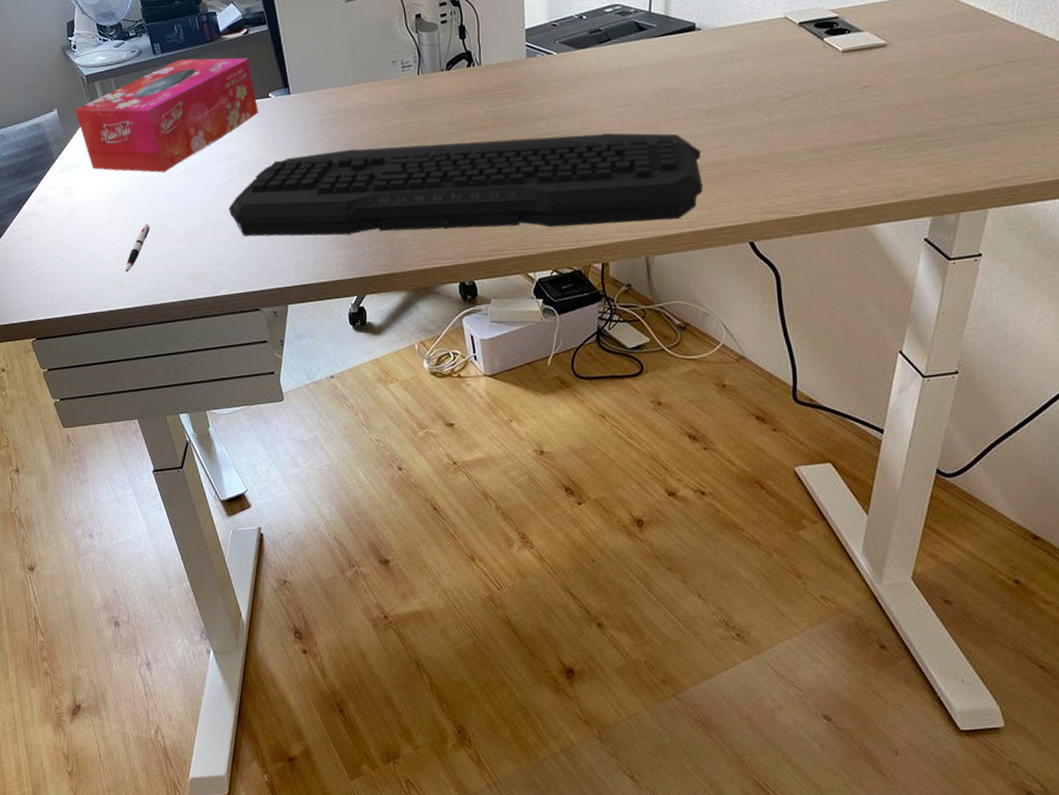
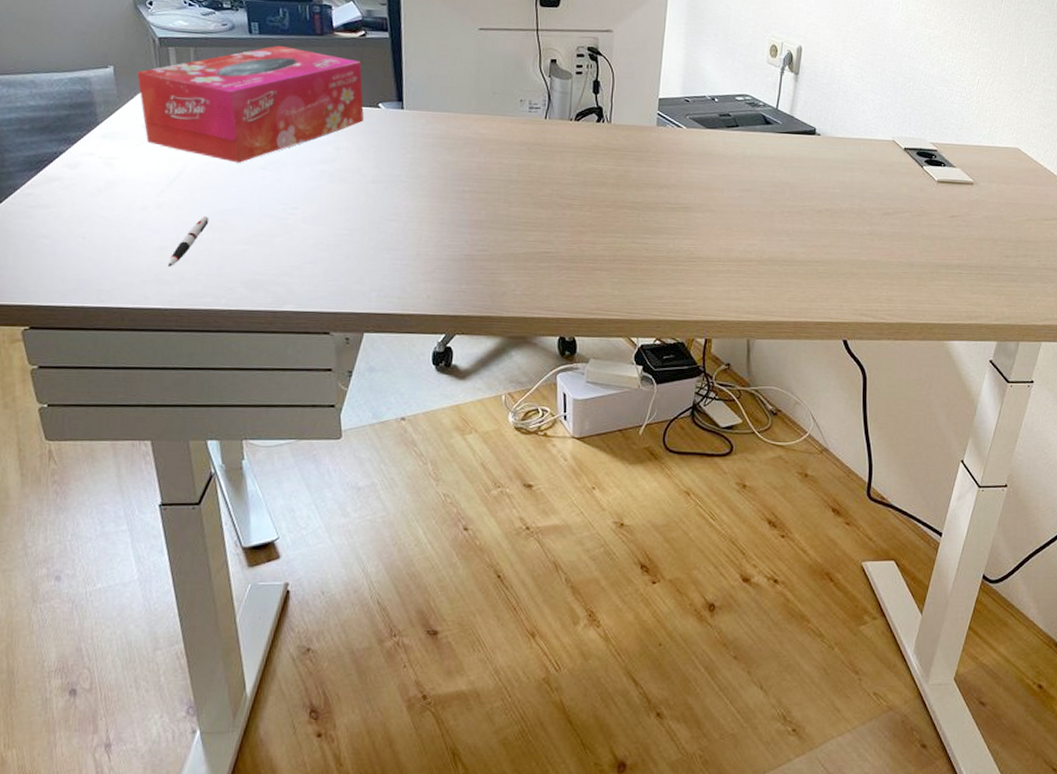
keyboard: present [229,133,703,237] -> none [310,175,809,307]

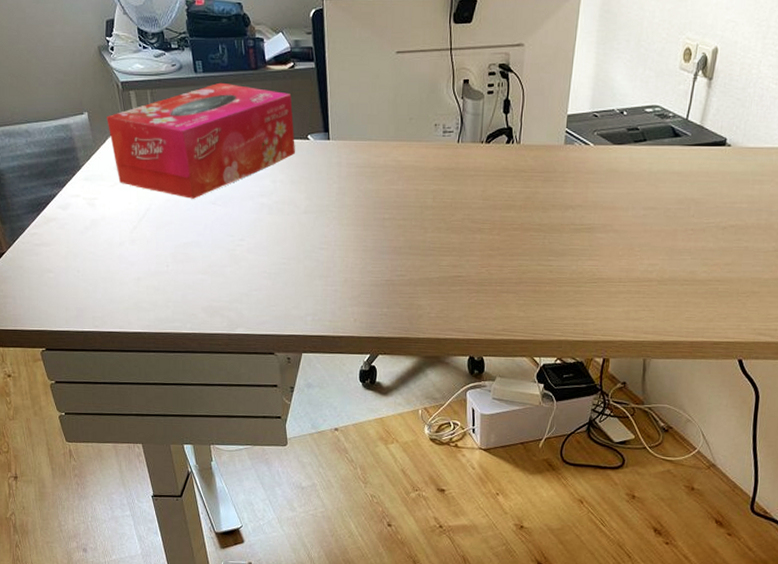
pen: present [167,216,209,267] -> none [143,249,173,295]

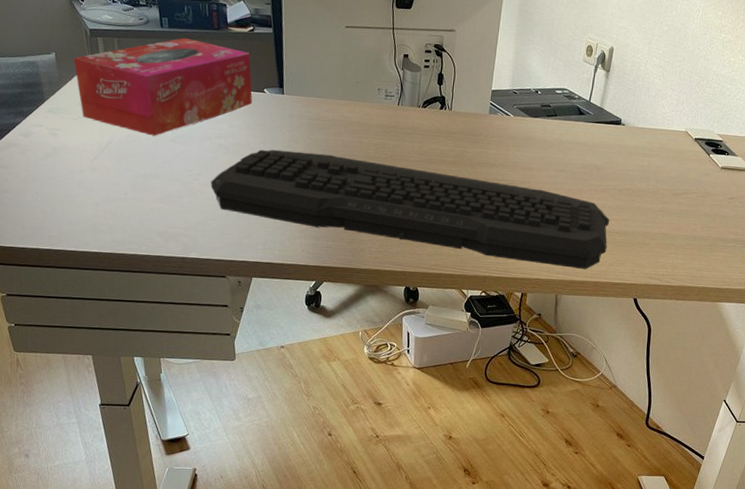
keyboard: none [254,205,711,327] -> present [210,149,610,269]

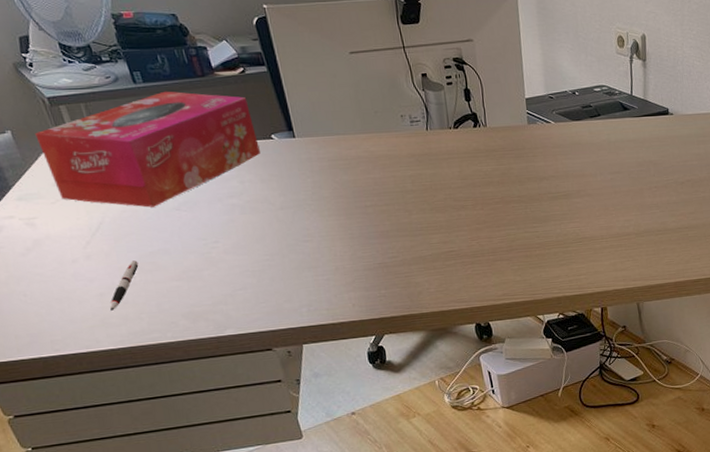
pen: none [101,179,132,219] -> present [109,260,139,311]
keyboard: present [210,149,610,269] -> none [231,195,680,278]

